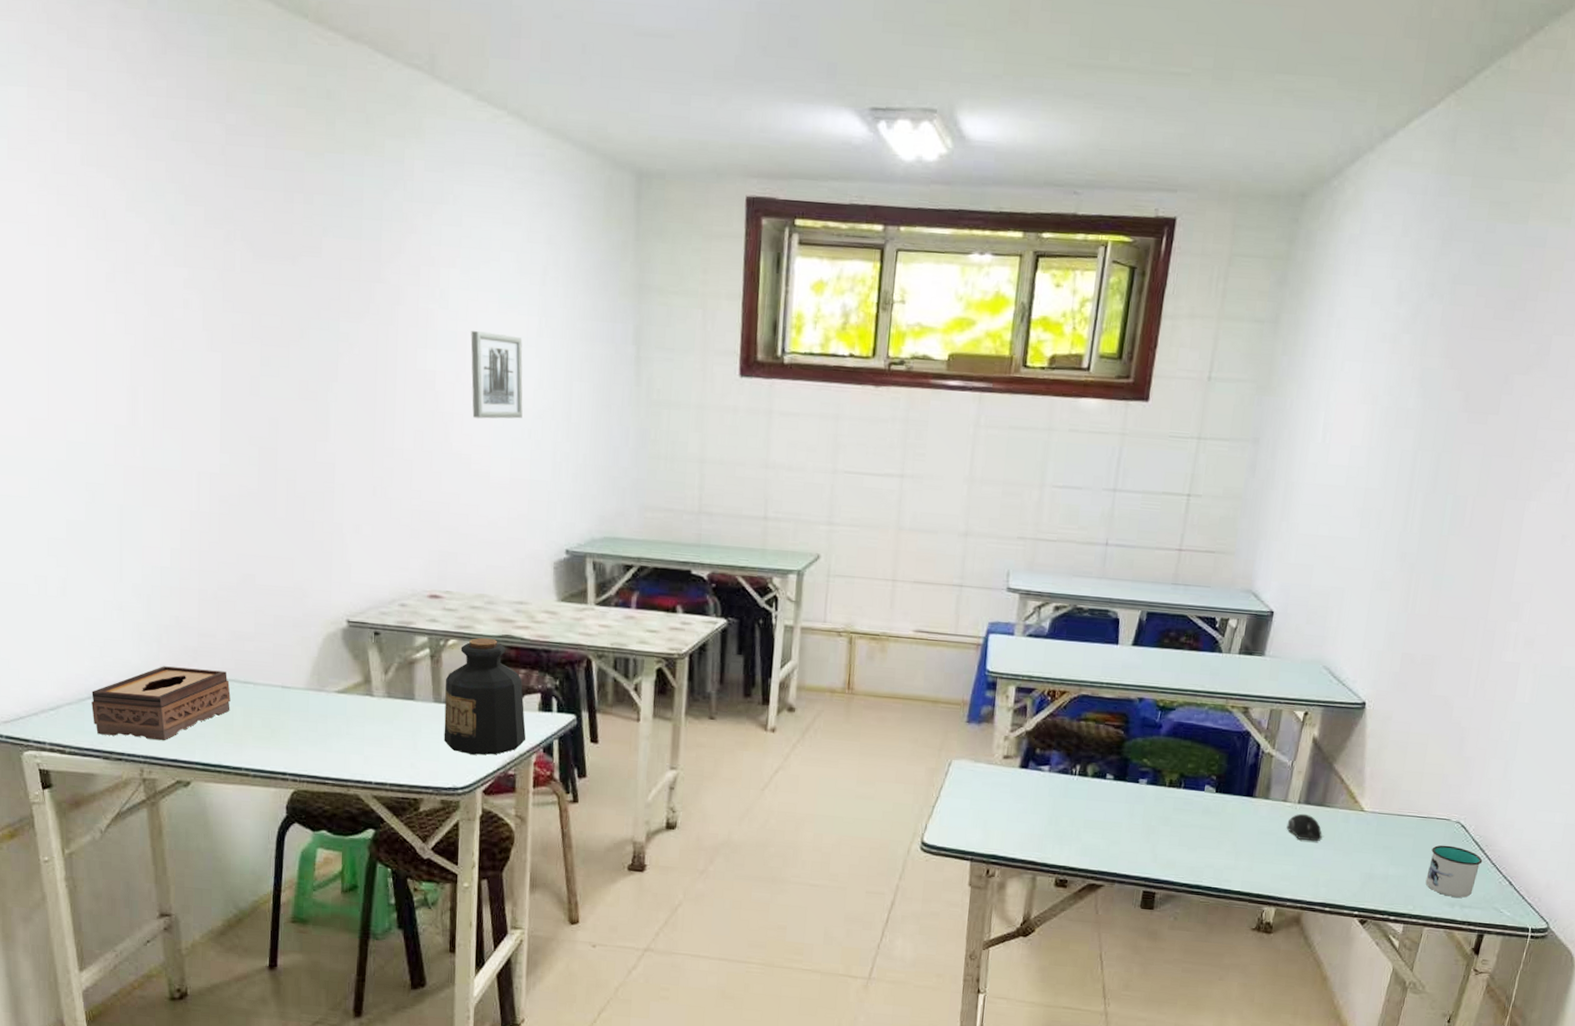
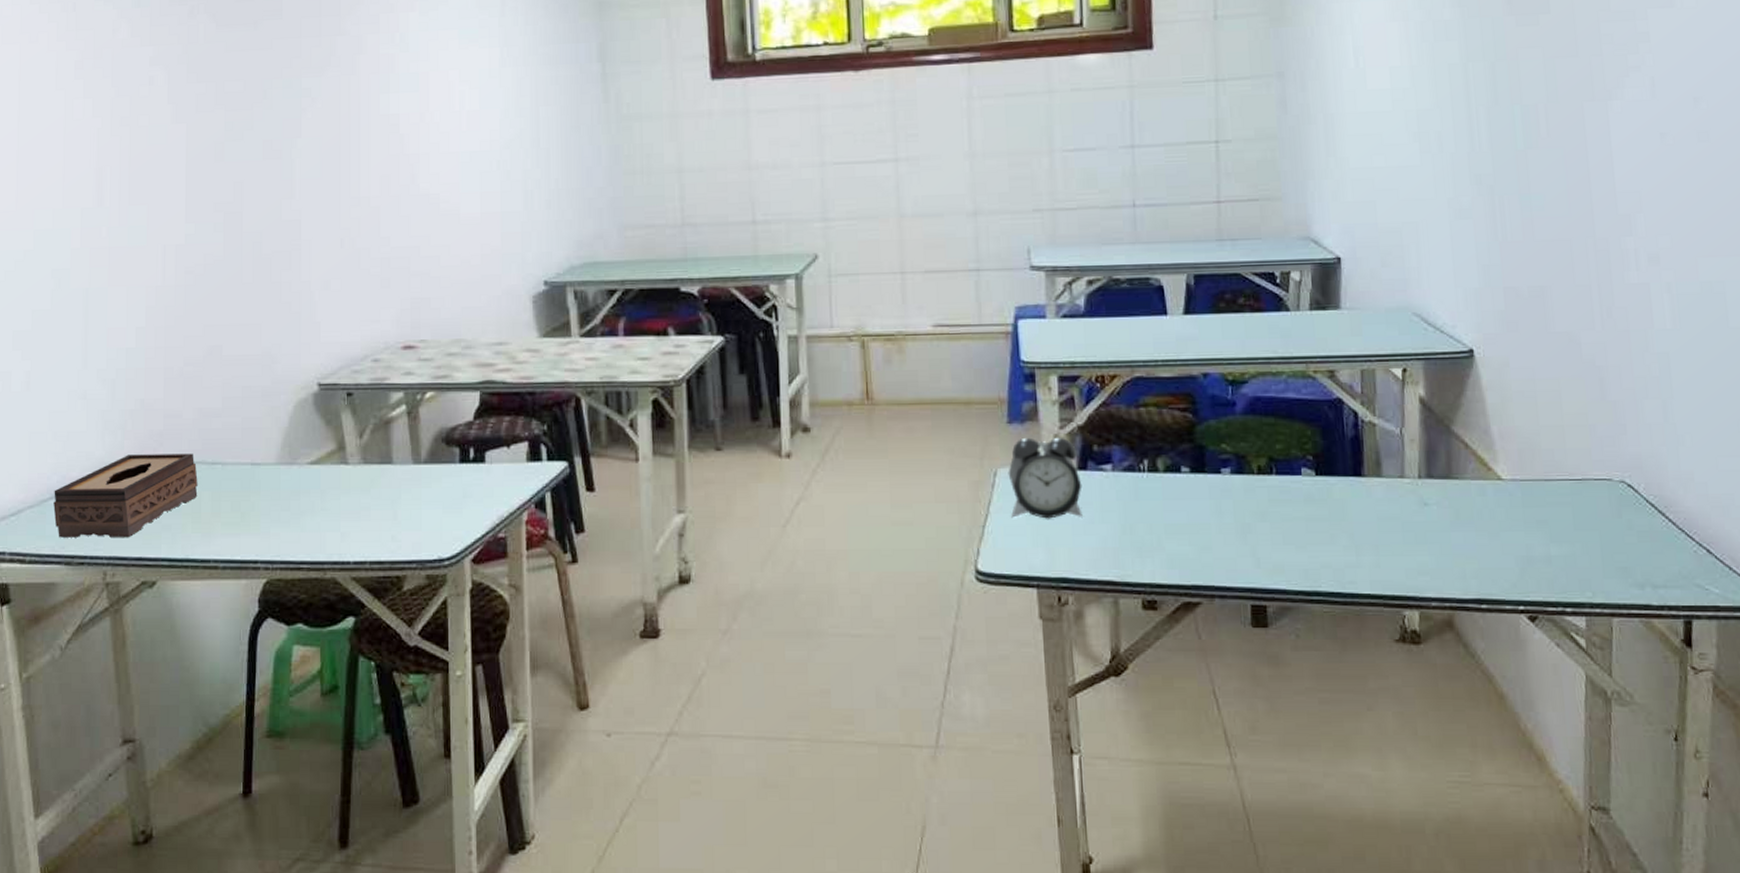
bottle: present [443,637,526,755] -> none [425,386,516,519]
wall art: present [470,331,523,419] -> none [433,69,490,156]
alarm clock: none [958,736,1022,807] -> present [1008,437,1083,519]
computer mouse: present [1286,813,1322,842] -> none [1410,490,1457,523]
mug: present [1425,845,1483,898] -> none [1597,511,1666,576]

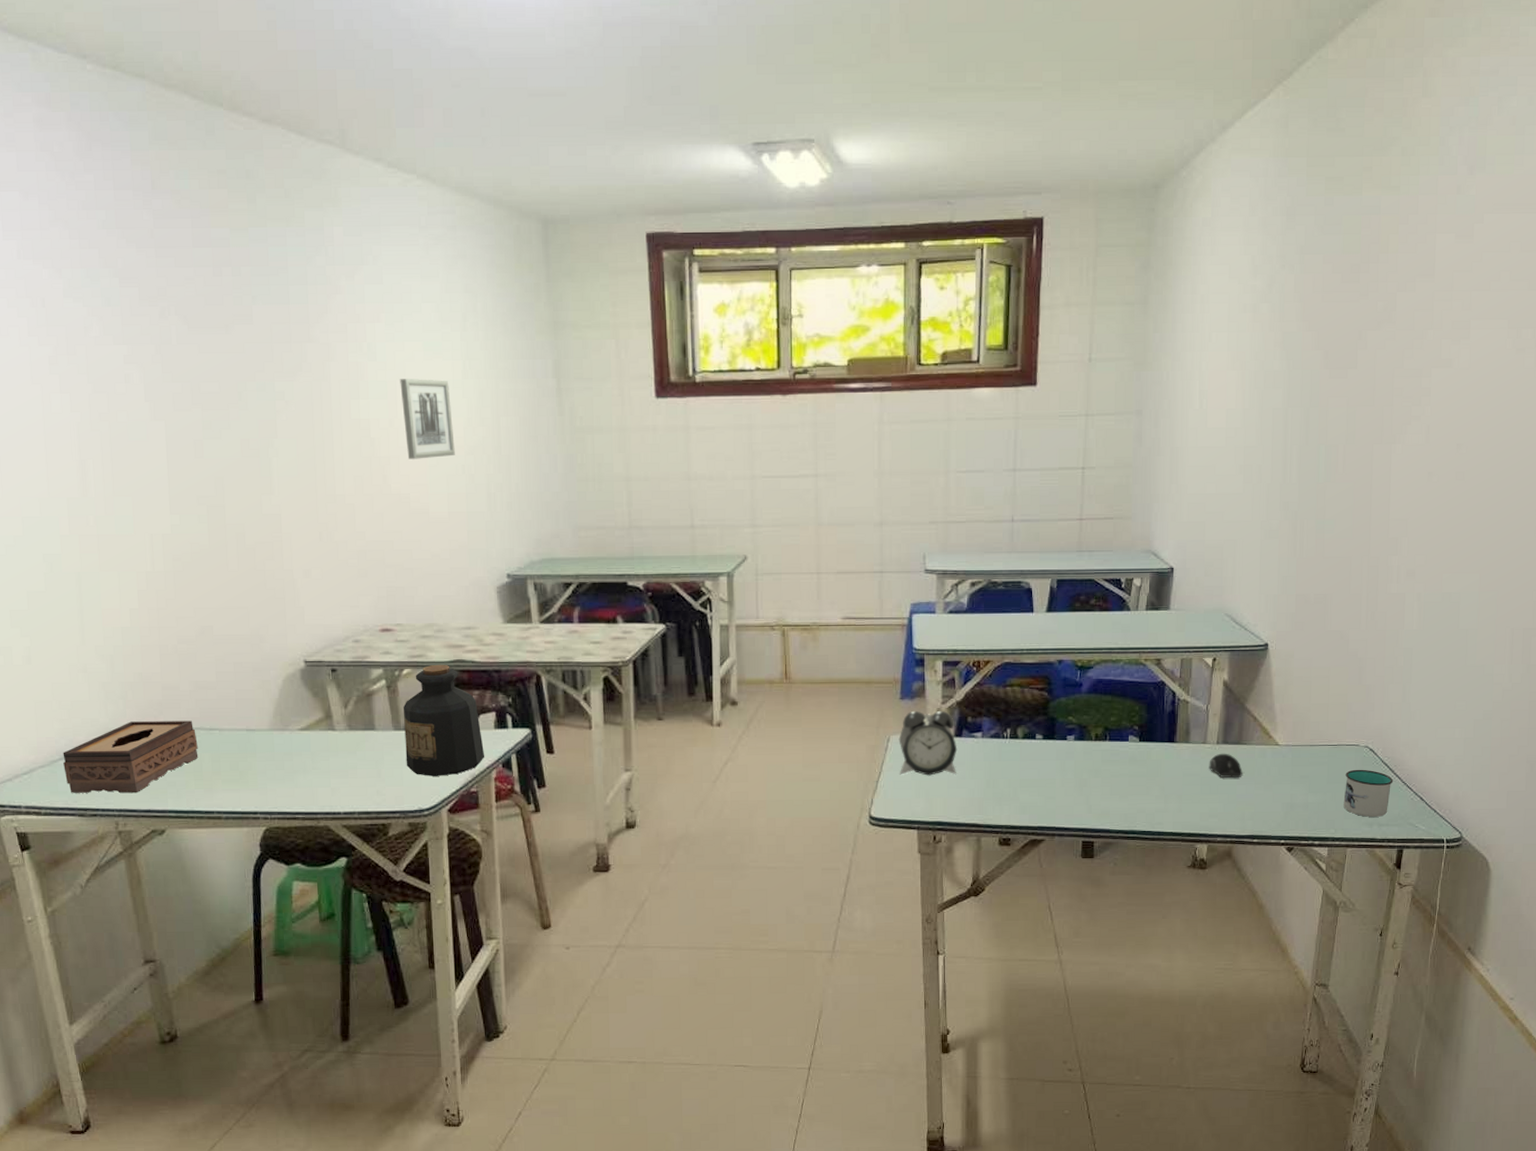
bottle: none [425,386,516,519] -> present [404,664,485,776]
wall art: none [433,69,490,156] -> present [400,379,455,459]
computer mouse: none [1410,490,1457,523] -> present [1209,753,1243,779]
mug: none [1597,511,1666,576] -> present [1343,769,1394,817]

